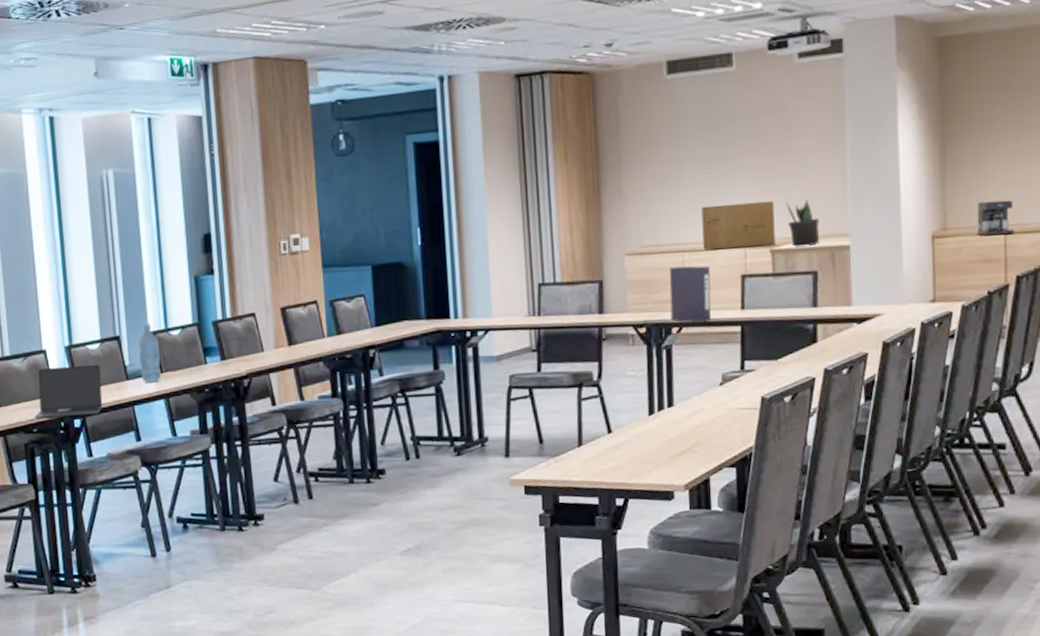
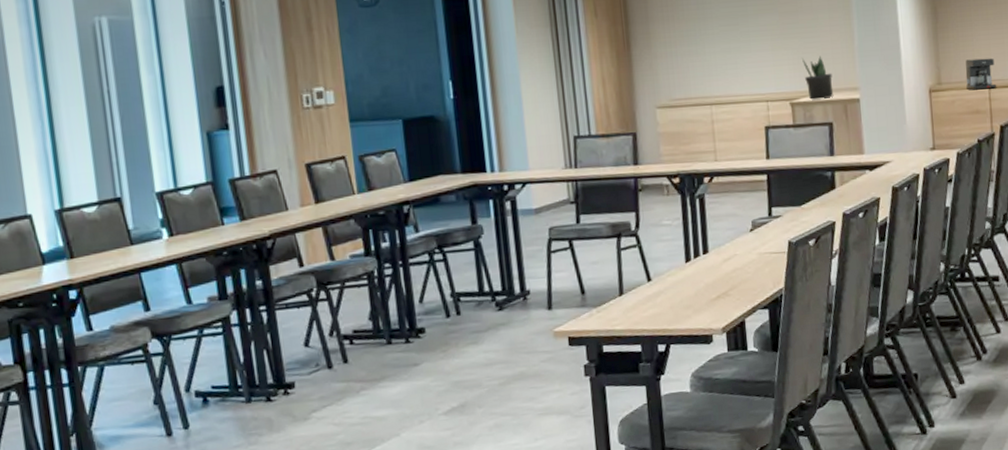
laptop: present [35,364,103,420] -> none [20,229,103,292]
water bottle: present [137,324,162,382] -> none [142,183,172,247]
binder: present [669,266,712,322] -> none [699,118,740,172]
box: present [701,201,775,251] -> none [726,57,794,103]

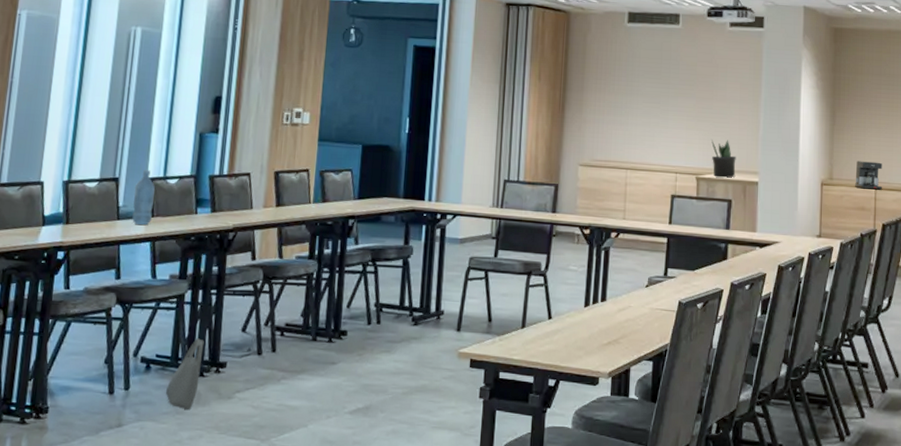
water bottle: none [142,183,172,247] -> present [132,170,156,225]
handbag: none [231,361,268,439] -> present [165,338,204,409]

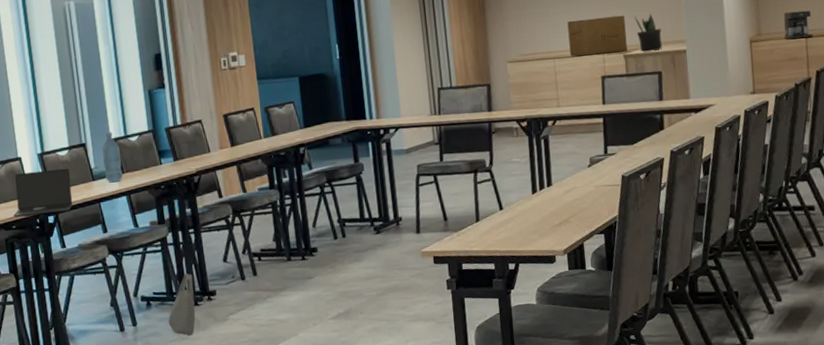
laptop: none [19,198,94,250] -> present [13,168,73,218]
box: none [643,133,702,174] -> present [567,15,627,57]

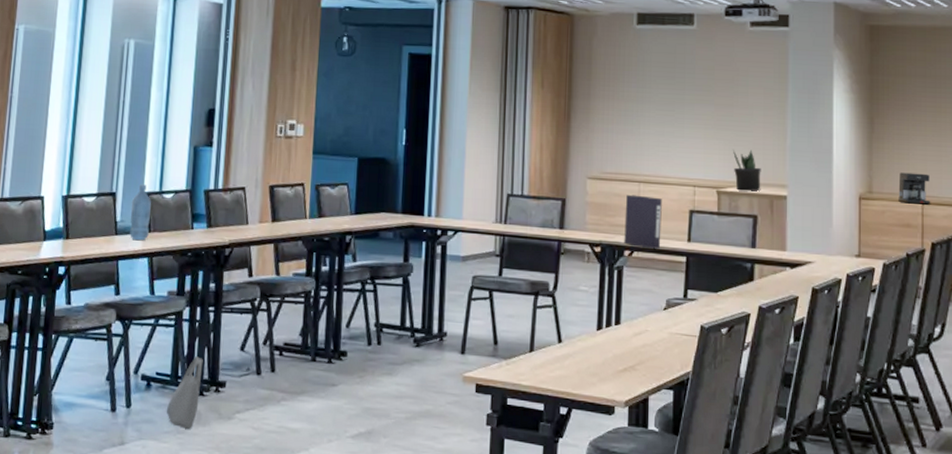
laptop: present [13,168,73,218] -> none [22,213,92,265]
binder: none [544,69,579,116] -> present [624,194,662,249]
box: present [567,15,627,57] -> none [657,144,722,187]

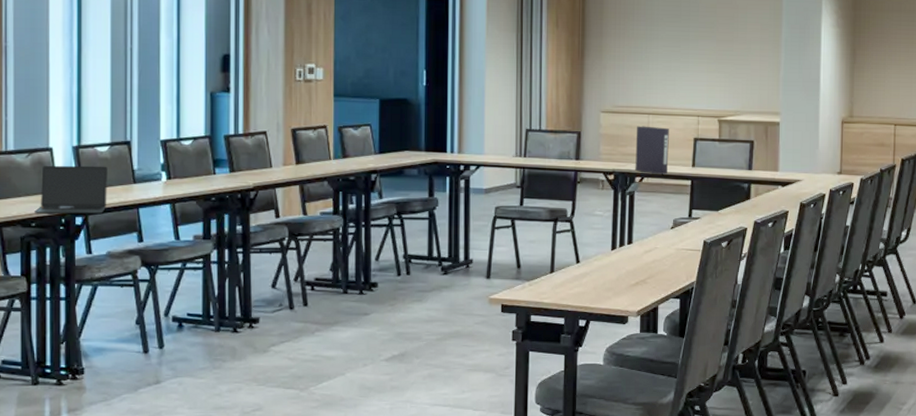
laptop: none [22,213,92,265] -> present [35,165,107,215]
water bottle: present [130,184,152,240] -> none [148,132,170,187]
handbag: present [166,356,203,429] -> none [200,296,235,364]
planter: present [733,150,761,192] -> none [733,81,758,119]
coffee maker: present [898,172,930,205] -> none [875,98,902,126]

